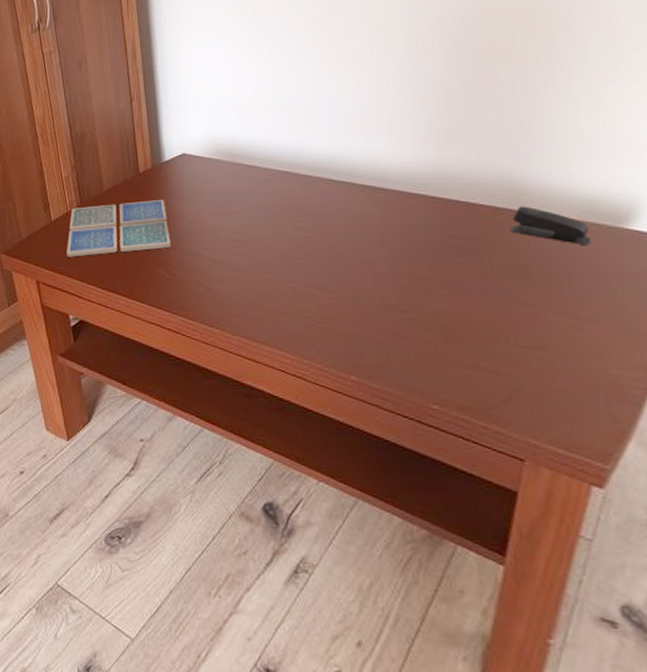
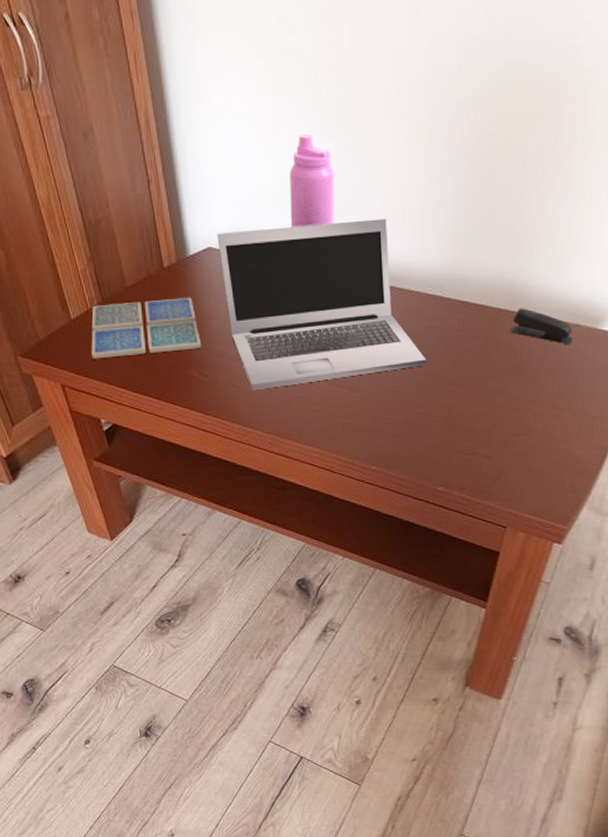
laptop: none [191,120,412,290] -> present [217,218,426,391]
water bottle: none [263,50,308,133] -> present [290,133,335,227]

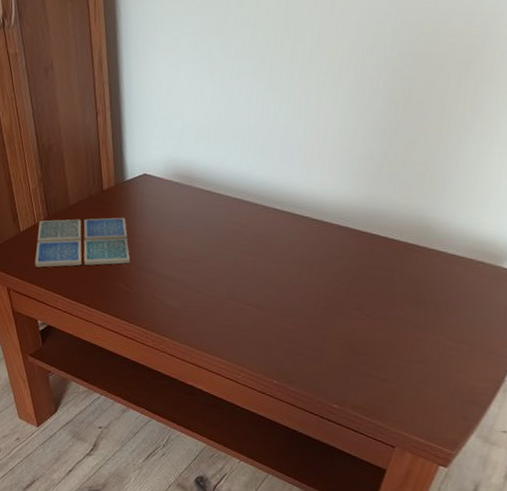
laptop: present [217,218,426,391] -> none [152,154,333,304]
water bottle: present [290,133,335,227] -> none [219,74,264,159]
stapler: present [511,308,573,344] -> none [416,243,477,280]

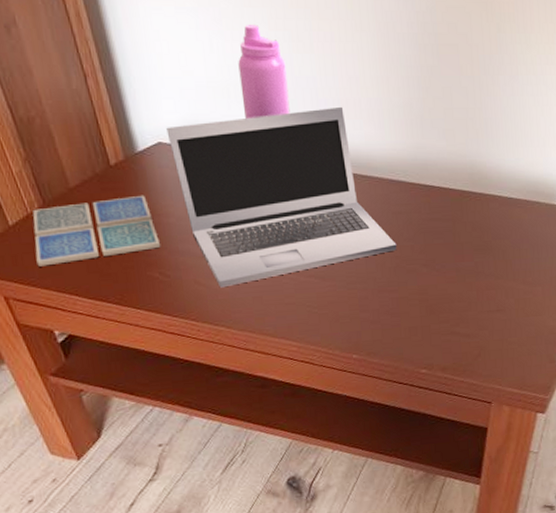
laptop: none [152,154,333,304] -> present [166,106,397,288]
water bottle: none [219,74,264,159] -> present [238,24,290,119]

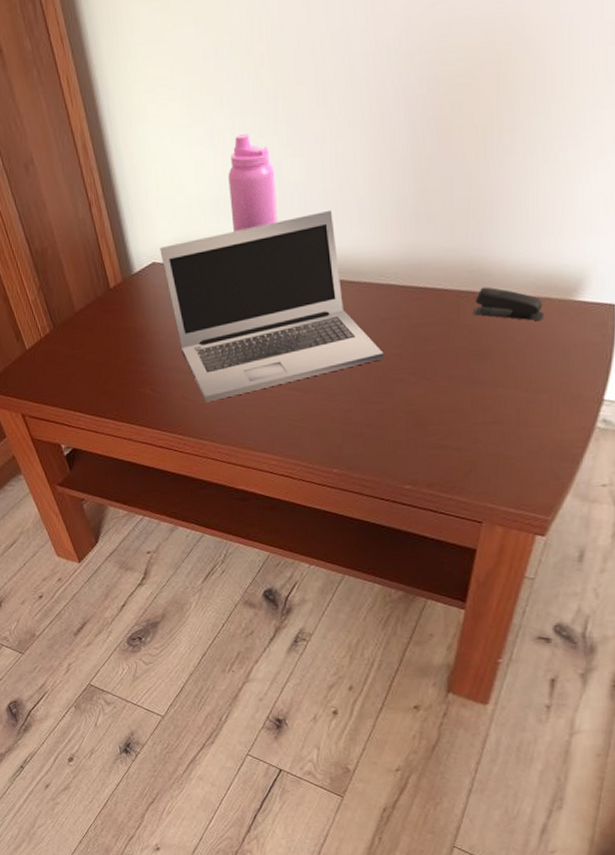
drink coaster: present [33,195,161,267] -> none [45,315,153,386]
stapler: none [475,188,535,221] -> present [473,287,544,321]

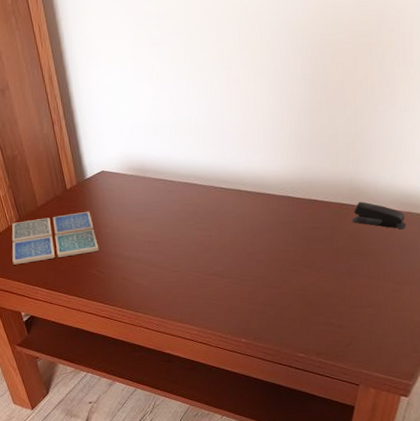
drink coaster: none [45,315,153,386] -> present [12,211,99,265]
laptop: present [160,209,384,403] -> none [108,137,283,283]
water bottle: present [228,133,278,232] -> none [164,76,202,150]

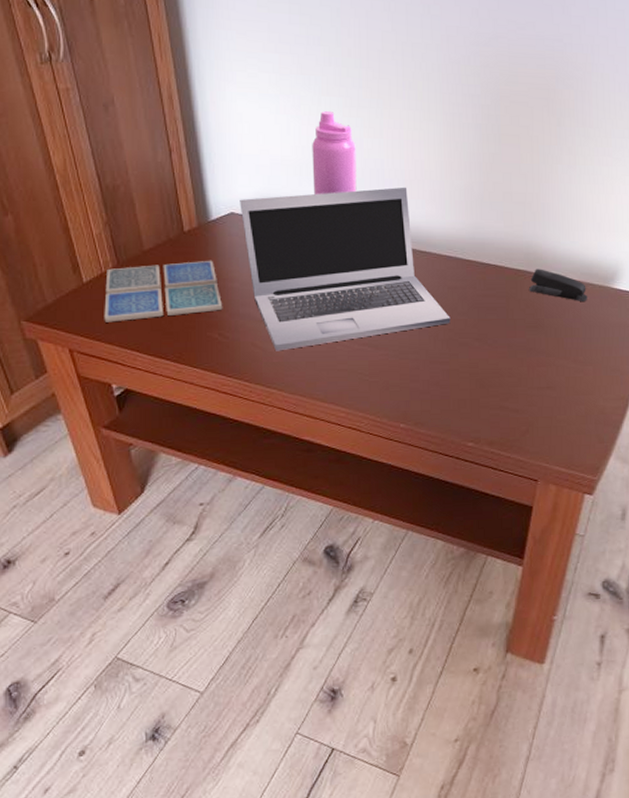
laptop: none [108,137,283,283] -> present [240,187,451,351]
water bottle: none [164,76,202,150] -> present [312,110,357,195]

